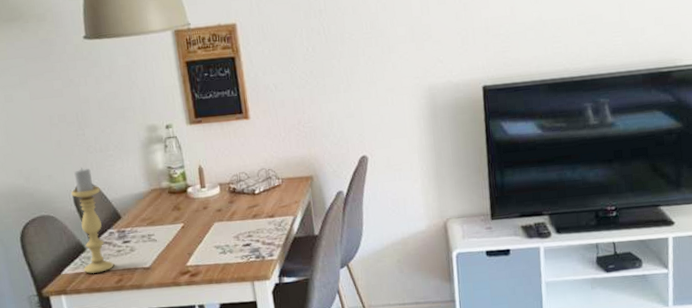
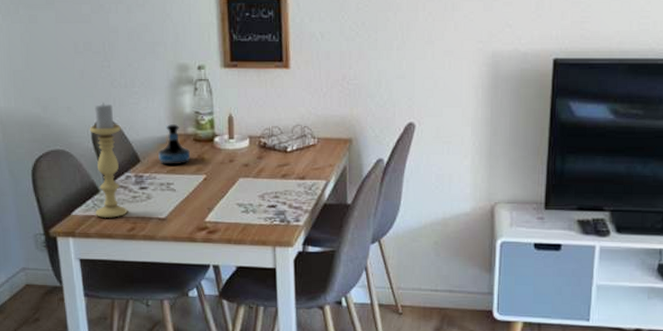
tequila bottle: none [137,180,167,219] -> present [158,124,190,166]

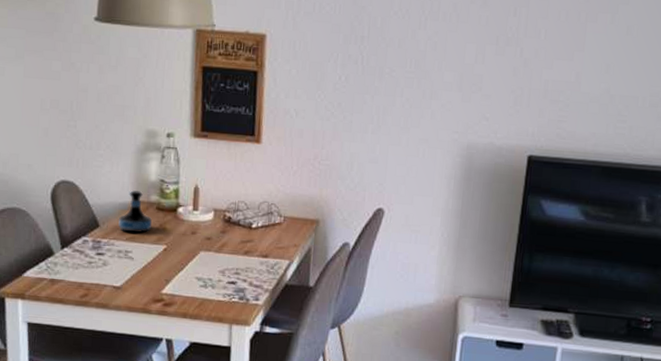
candle holder: present [89,102,128,219] -> none [48,162,82,283]

